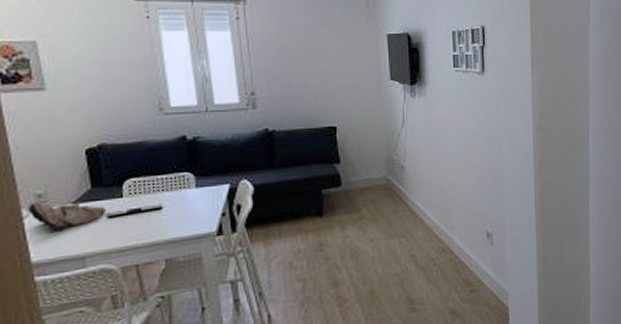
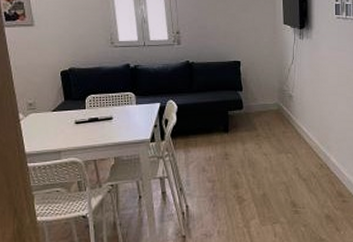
animal skull: present [29,201,106,230] -> none [24,108,74,130]

